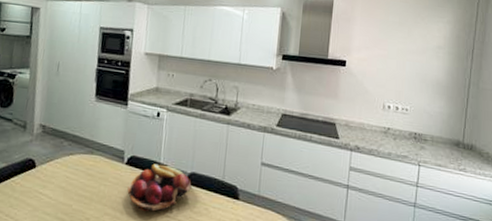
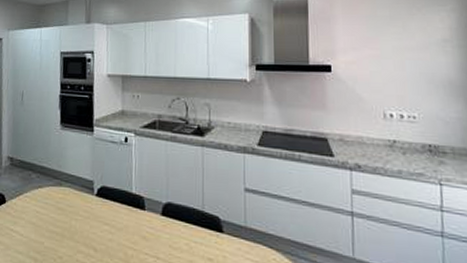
fruit basket: present [127,163,192,212] -> none [99,194,168,249]

